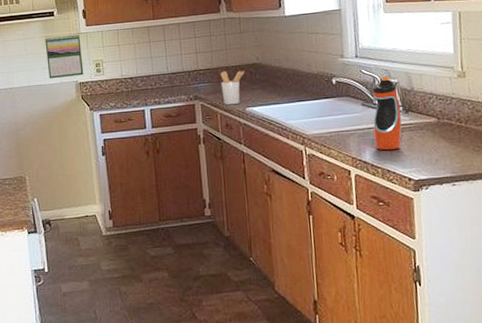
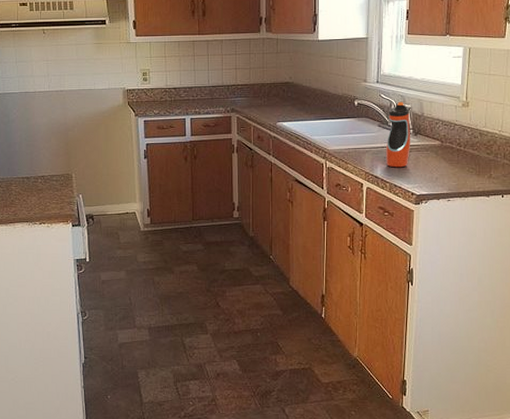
calendar: present [45,34,84,79] -> none [96,42,131,85]
utensil holder: present [220,71,245,105] -> none [256,87,278,119]

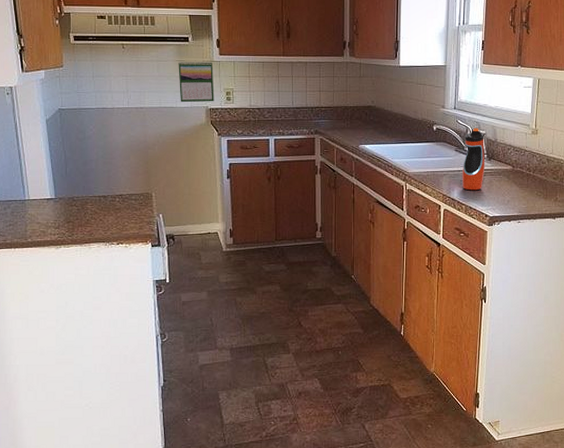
calendar: none [96,42,131,85] -> present [178,60,214,103]

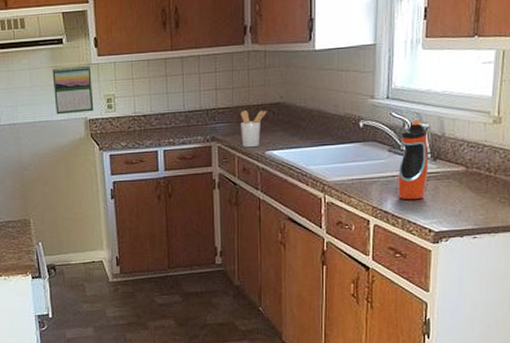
utensil holder: none [339,110,361,142] -> present [240,110,267,148]

